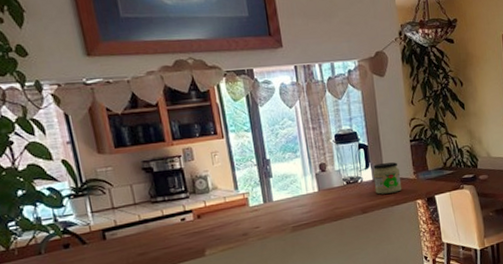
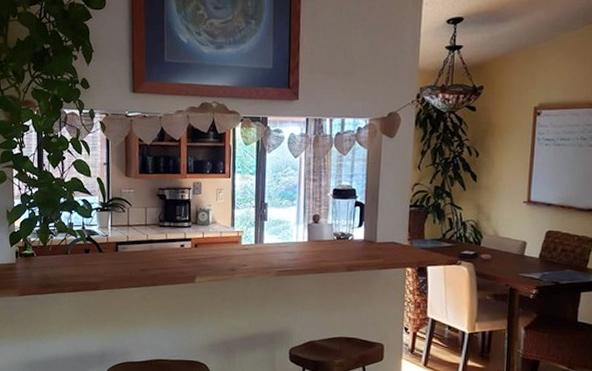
jar: present [373,162,402,195] -> none [364,224,394,256]

